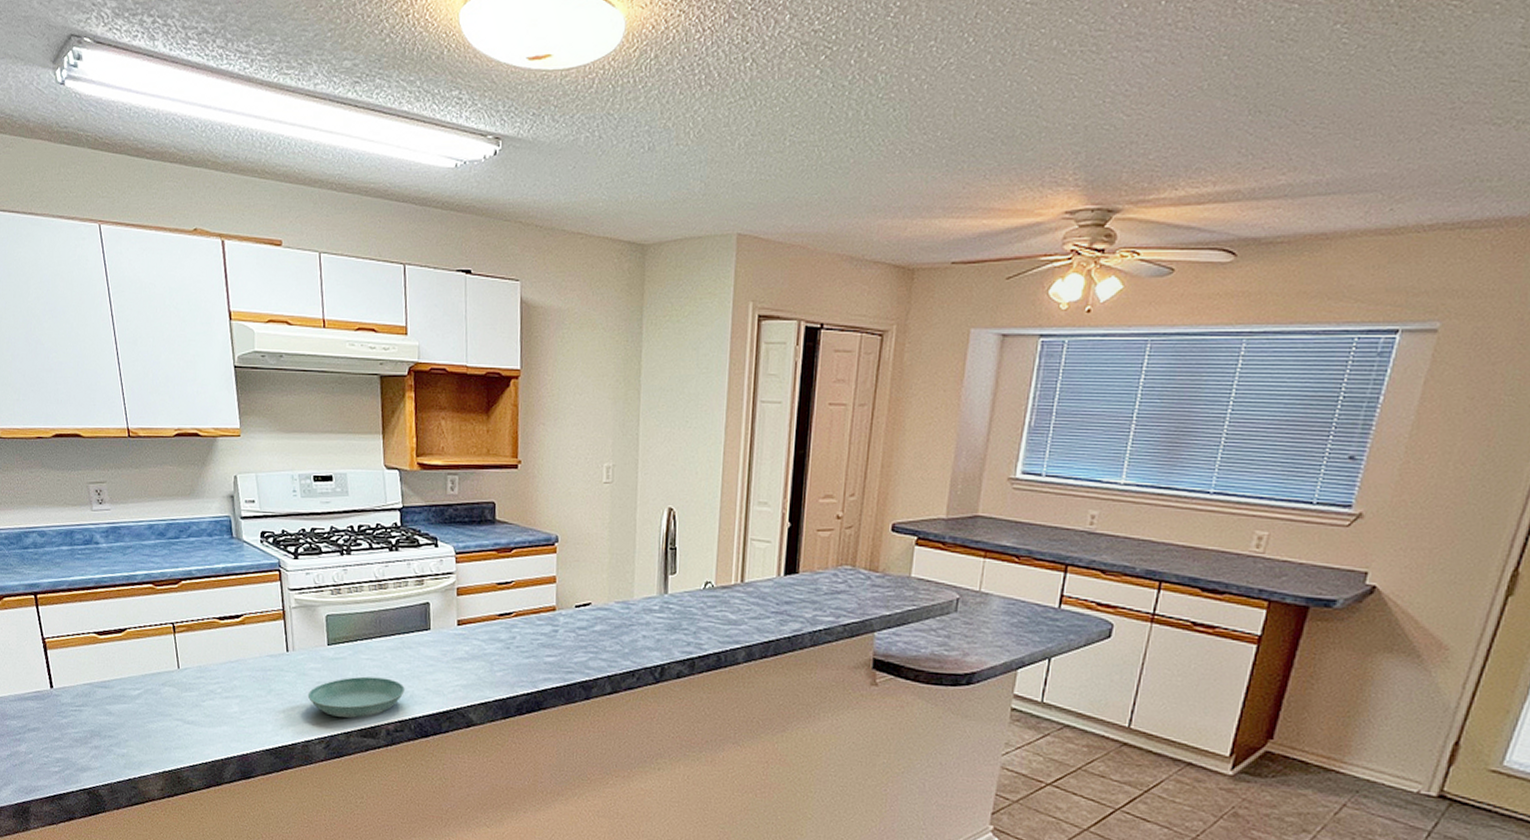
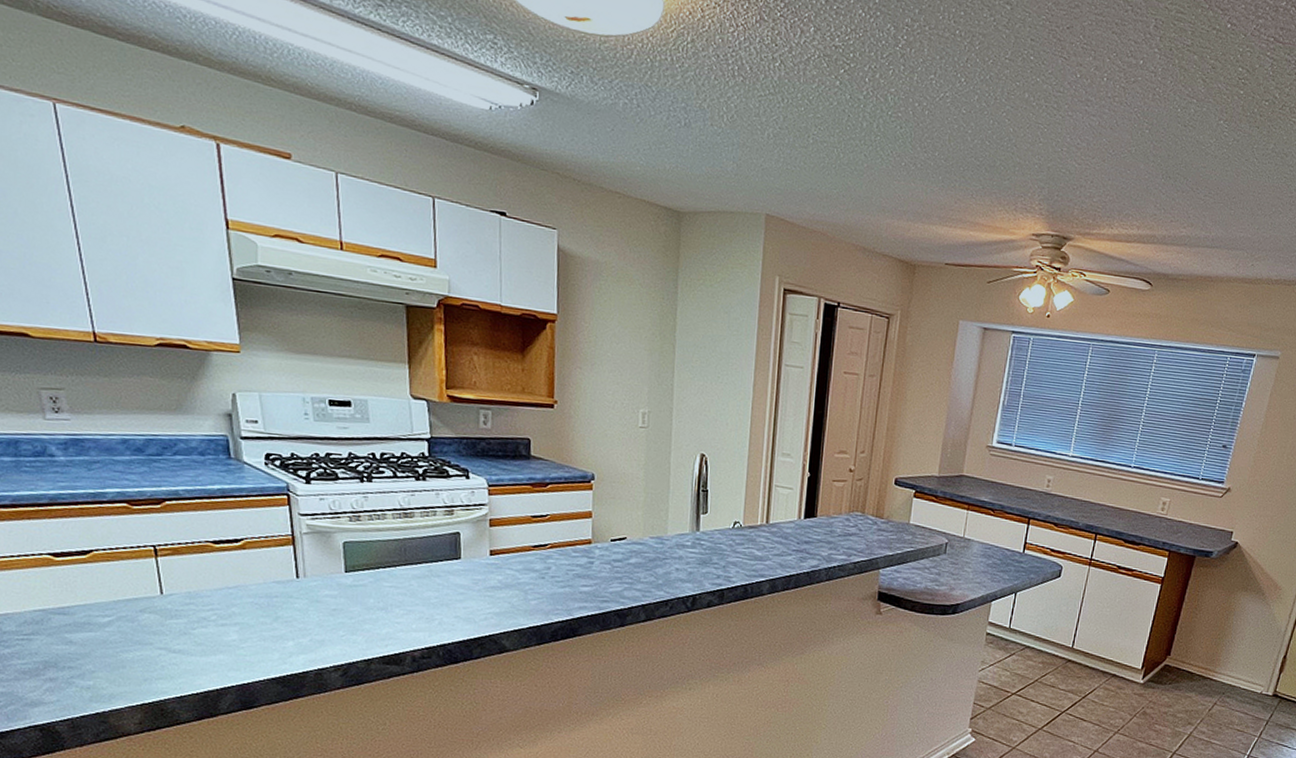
saucer: present [307,676,405,718] -> none [321,604,433,645]

